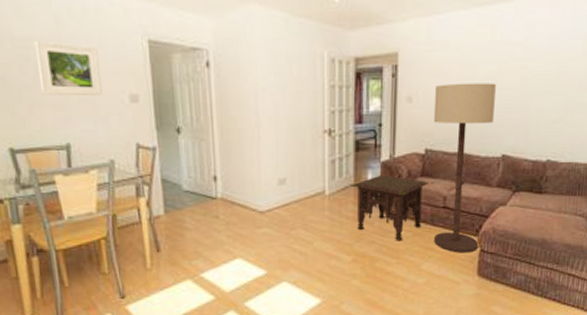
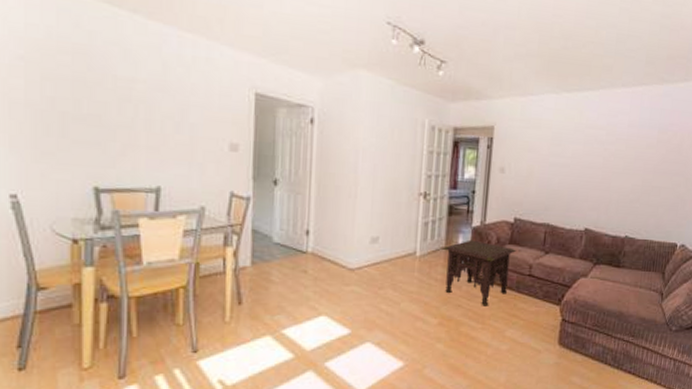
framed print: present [34,40,102,95] -> none [137,82,203,141]
floor lamp: present [433,83,496,253] -> none [518,158,582,322]

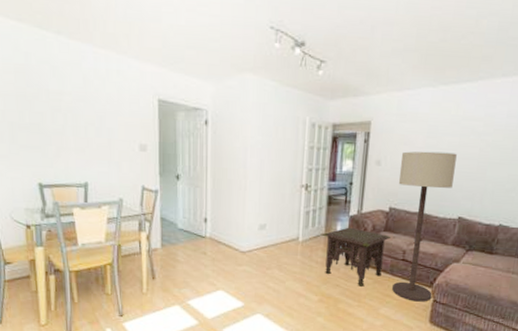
floor lamp: none [518,158,582,322] -> present [392,151,457,302]

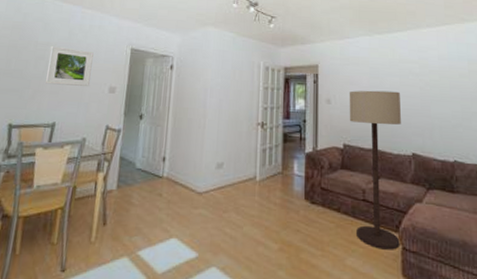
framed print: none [65,94,117,143] -> present [46,45,94,86]
side table: present [321,227,391,287] -> none [279,165,348,232]

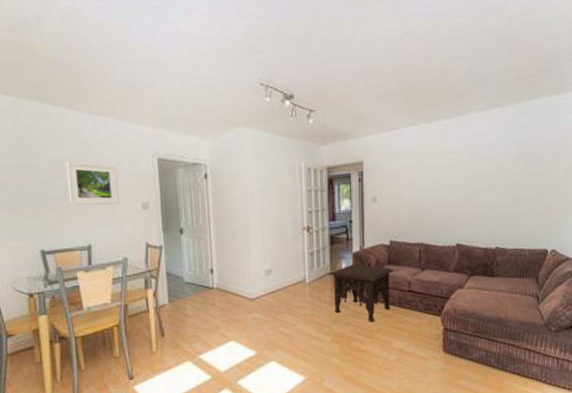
side table: none [279,165,348,232] -> present [327,264,395,322]
floor lamp: present [349,90,401,250] -> none [395,184,447,332]

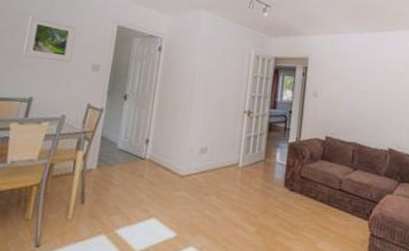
side table: present [327,264,395,322] -> none [261,154,327,218]

